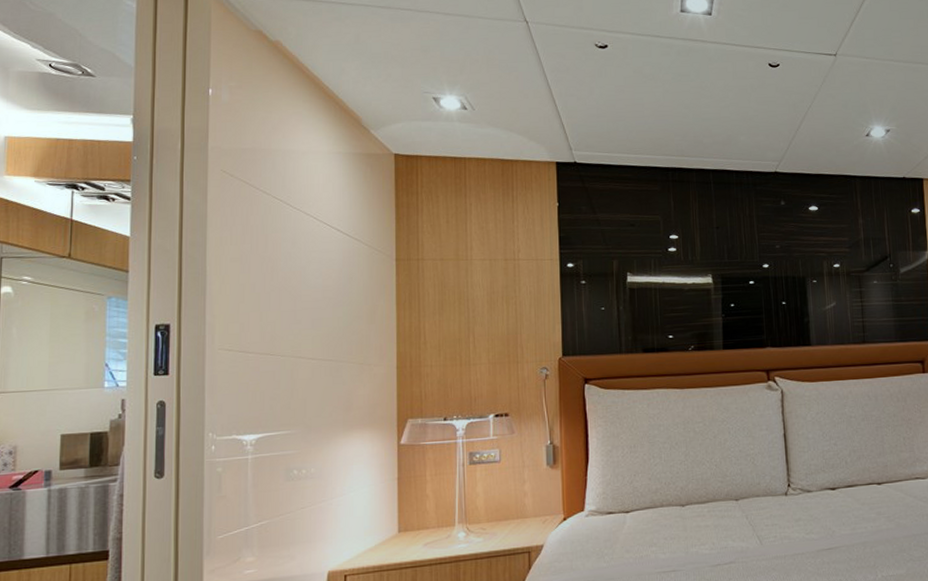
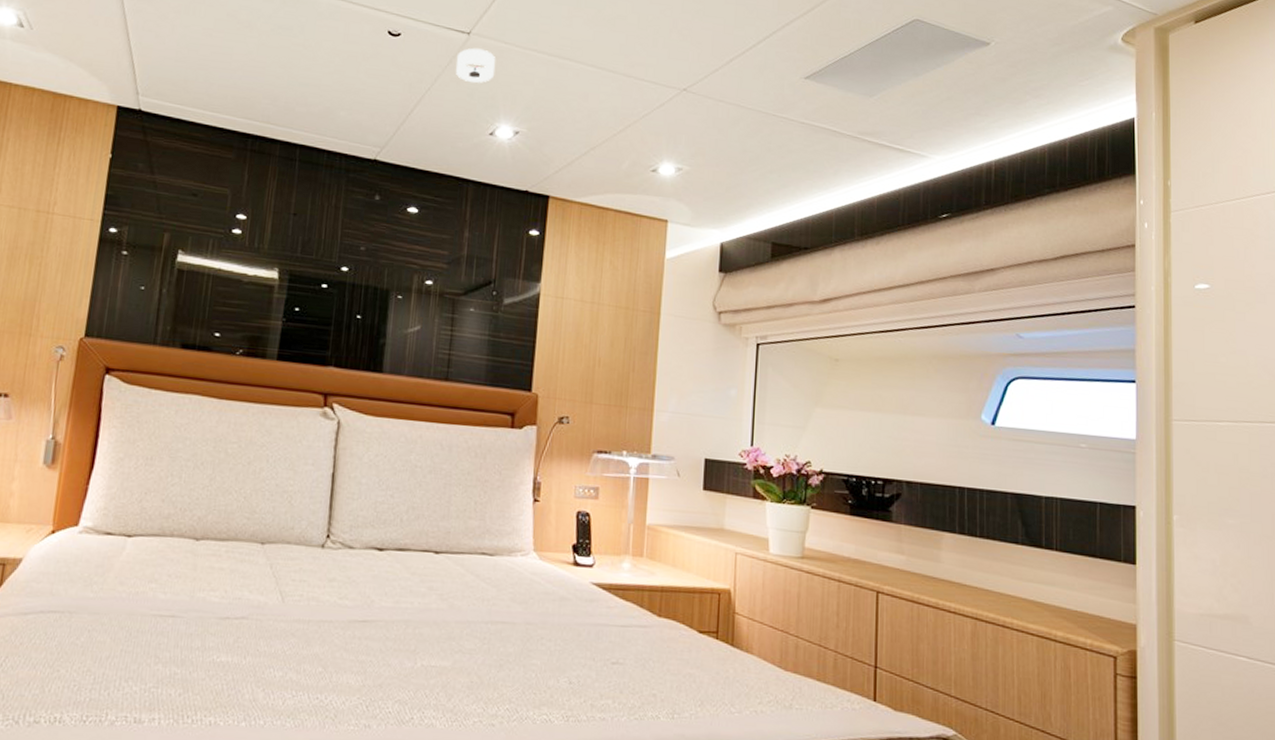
smoke detector: none [828,66,862,95] -> present [456,48,496,83]

